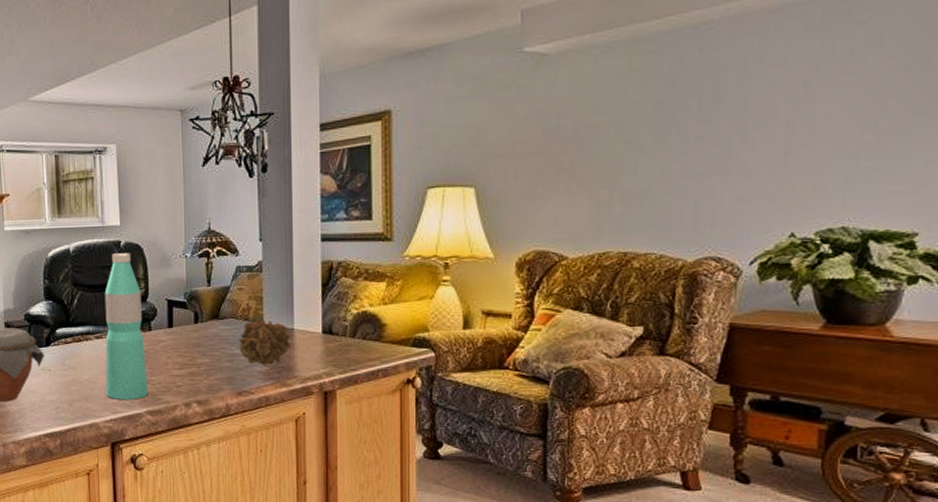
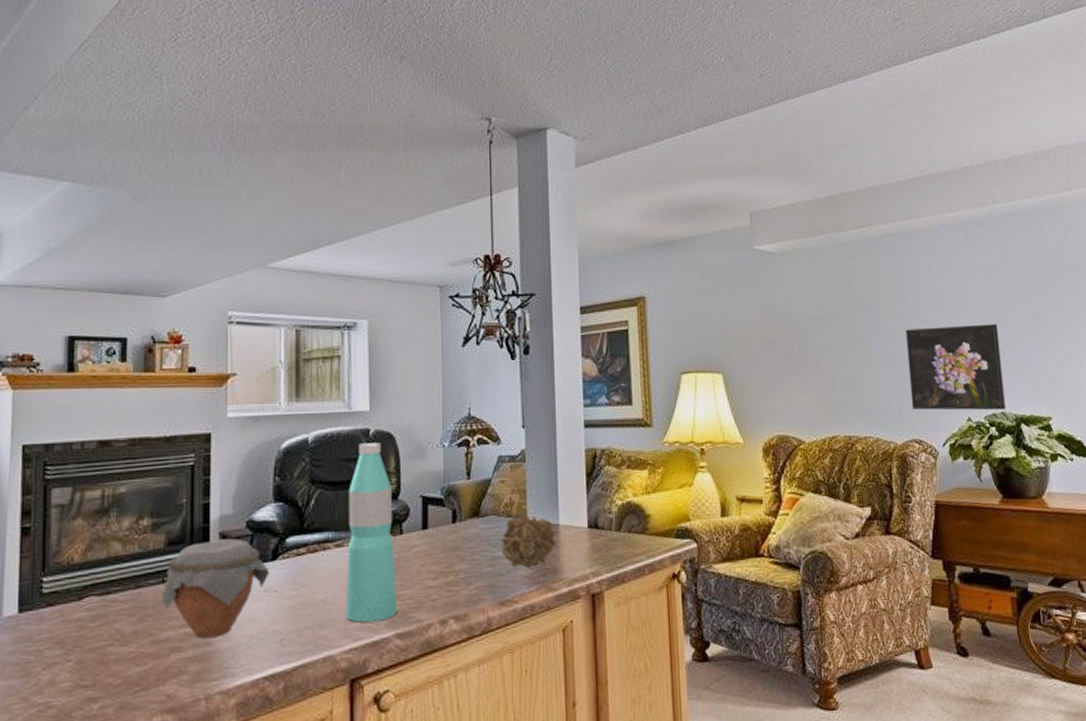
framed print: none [712,122,854,225] -> present [905,324,1006,411]

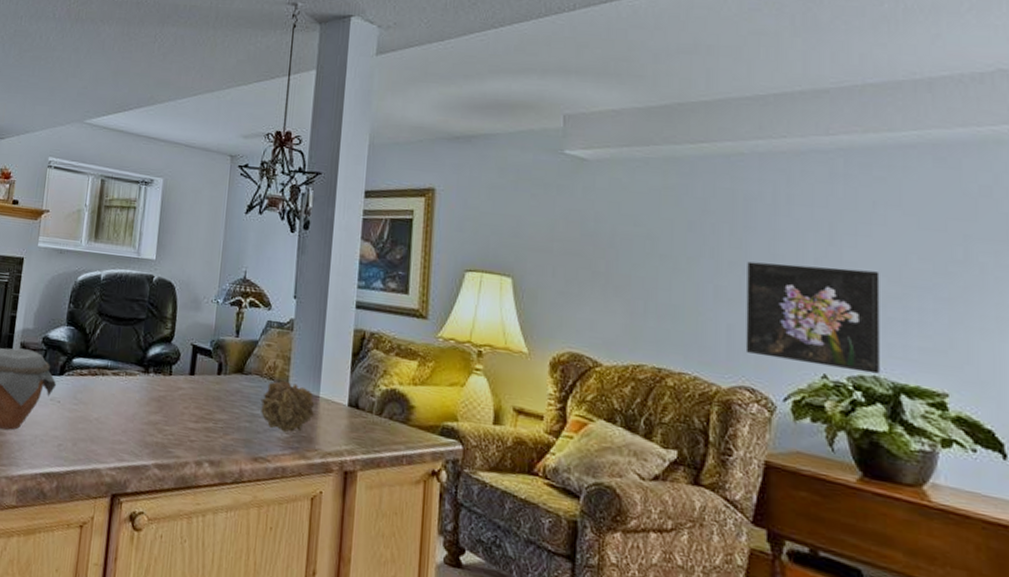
water bottle: present [346,443,398,623] -> none [114,287,167,449]

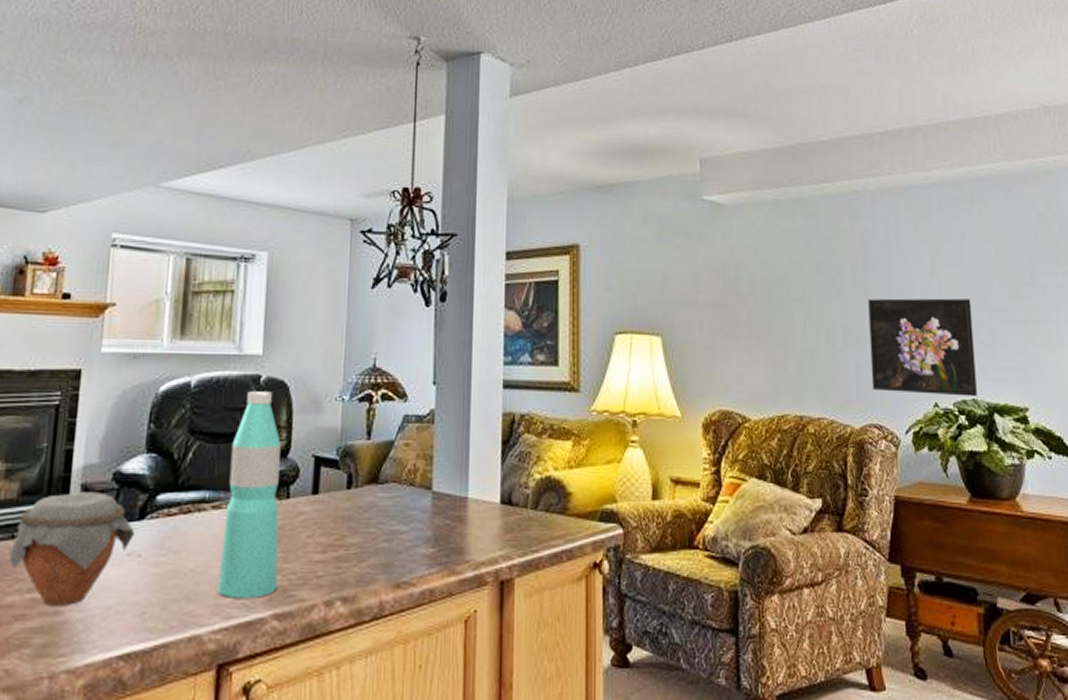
water bottle: none [114,287,167,449] -> present [217,391,281,598]
flower: present [260,380,315,433] -> none [400,485,463,547]

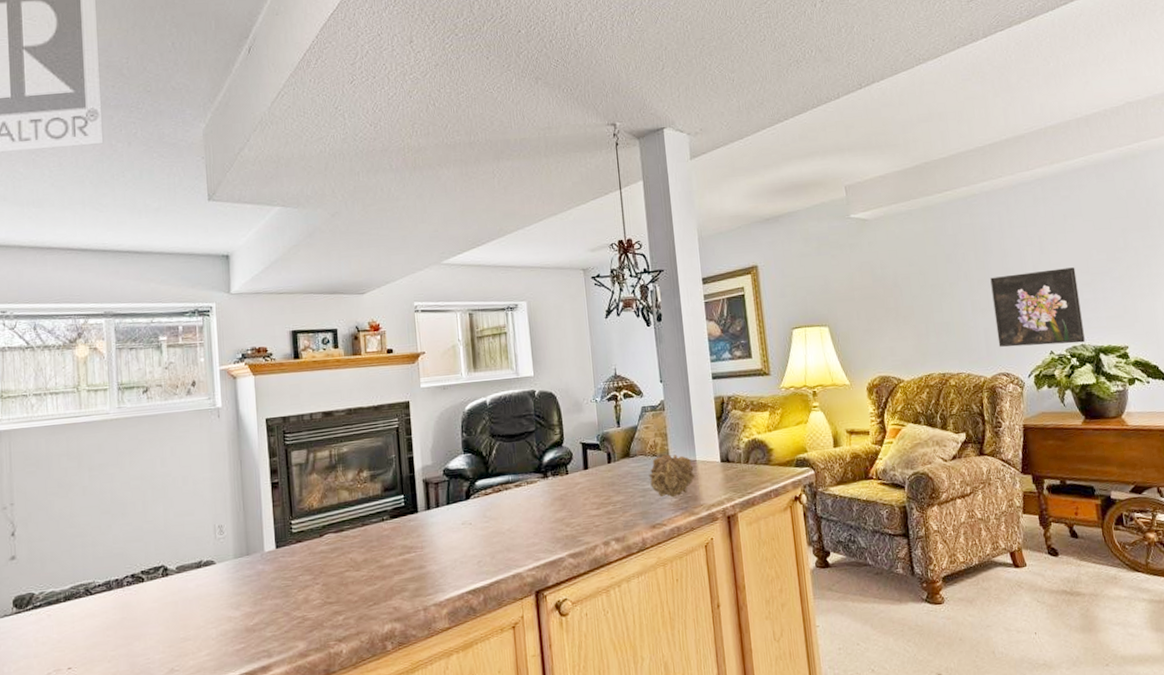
jar: present [8,492,136,606] -> none [382,484,466,563]
water bottle: present [217,391,281,598] -> none [522,401,569,546]
flower: none [400,485,463,547] -> present [648,454,695,498]

